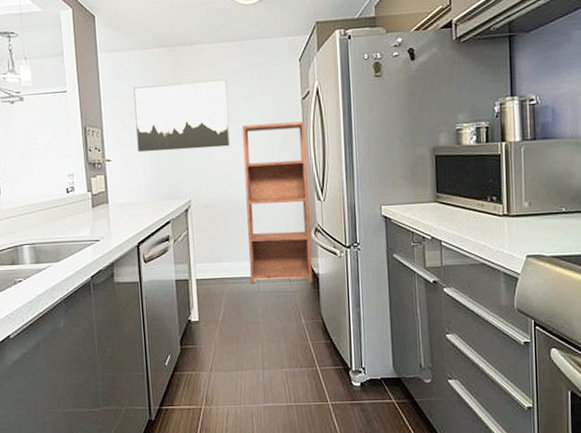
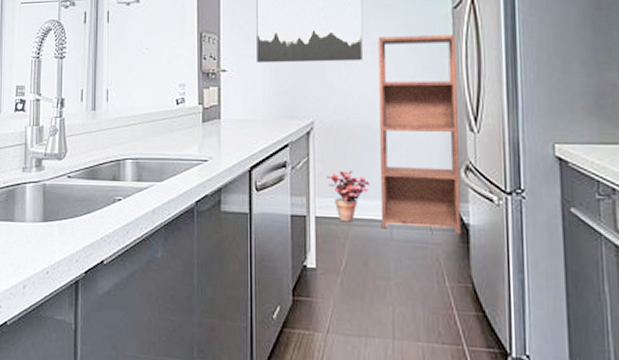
potted plant: none [204,239,240,282] -> present [327,171,370,223]

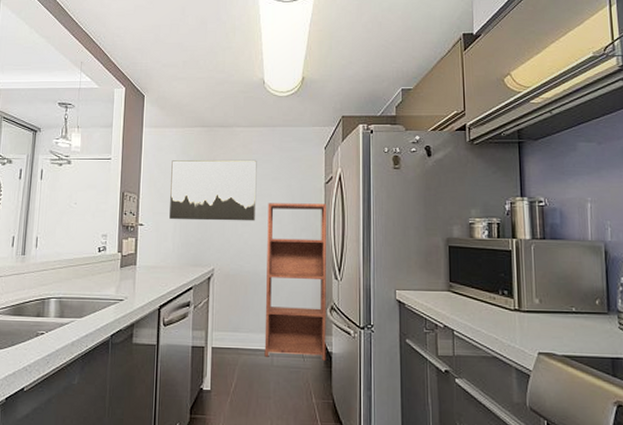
potted plant: present [327,171,370,223] -> none [223,309,257,352]

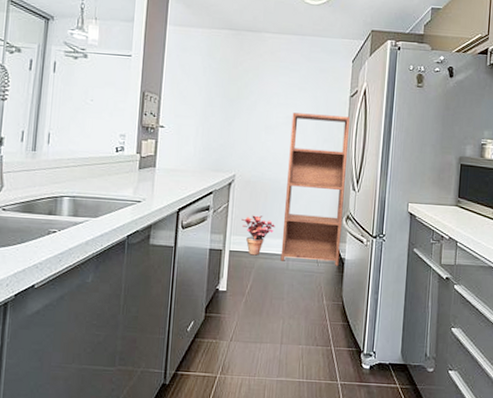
wall art: present [169,160,257,221] -> none [192,62,284,130]
potted plant: none [223,309,257,352] -> present [241,215,275,256]

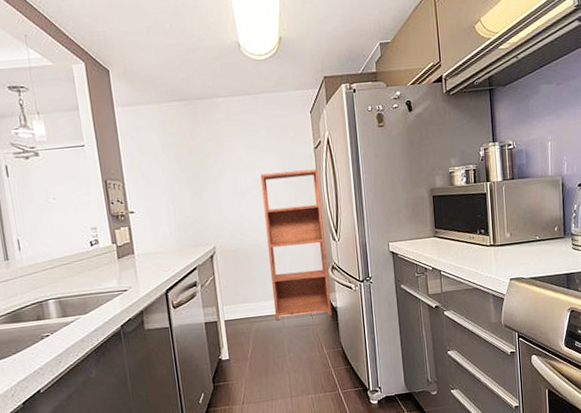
potted plant: present [241,215,275,256] -> none [230,281,265,321]

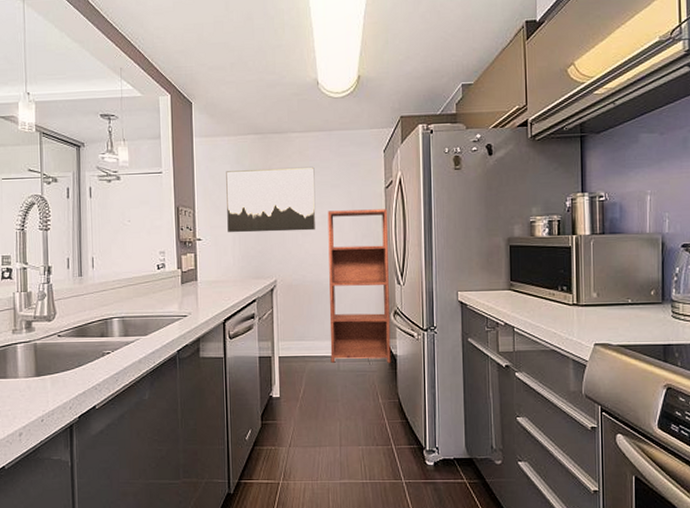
wall art: none [153,131,250,204] -> present [226,166,316,233]

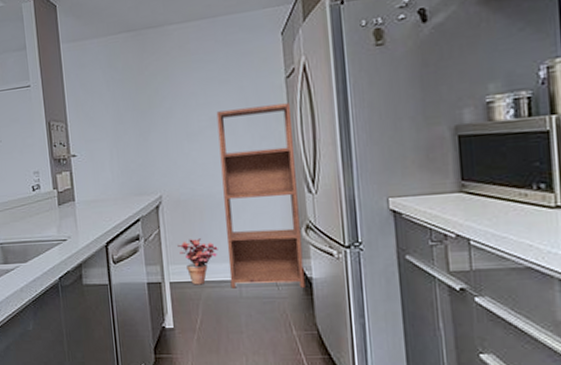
wall art: present [226,166,316,233] -> none [97,61,203,146]
potted plant: none [287,319,322,360] -> present [177,238,218,285]

